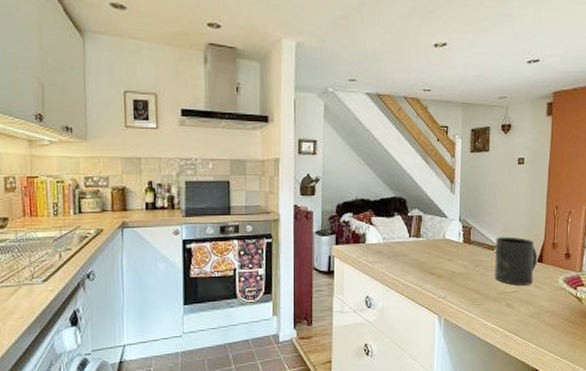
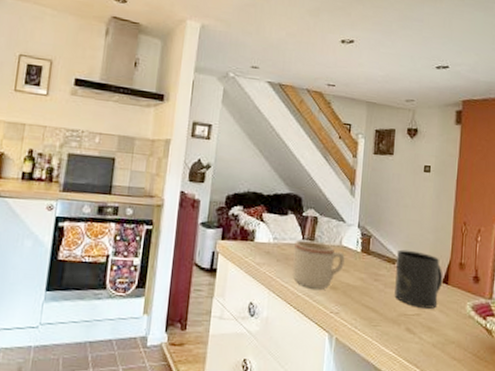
mug: none [401,237,449,279] -> present [292,240,345,289]

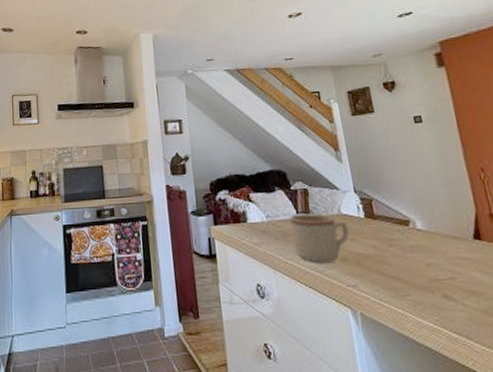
mug: present [394,249,443,309] -> none [407,208,475,270]

